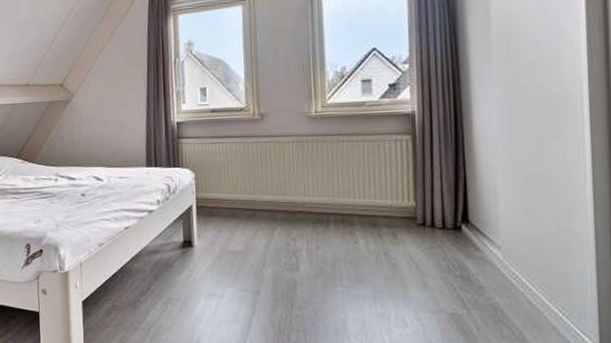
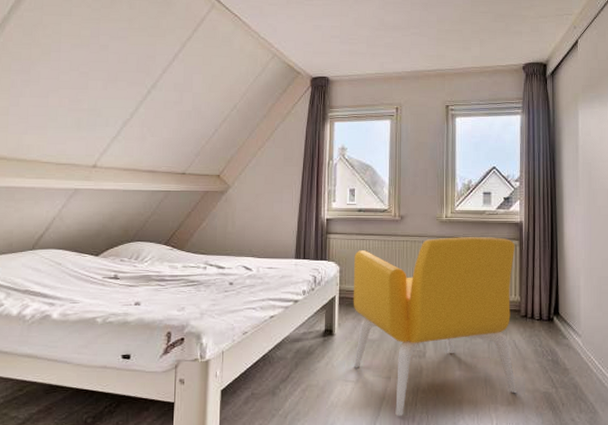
armchair: none [210,132,415,335] -> present [353,237,517,417]

